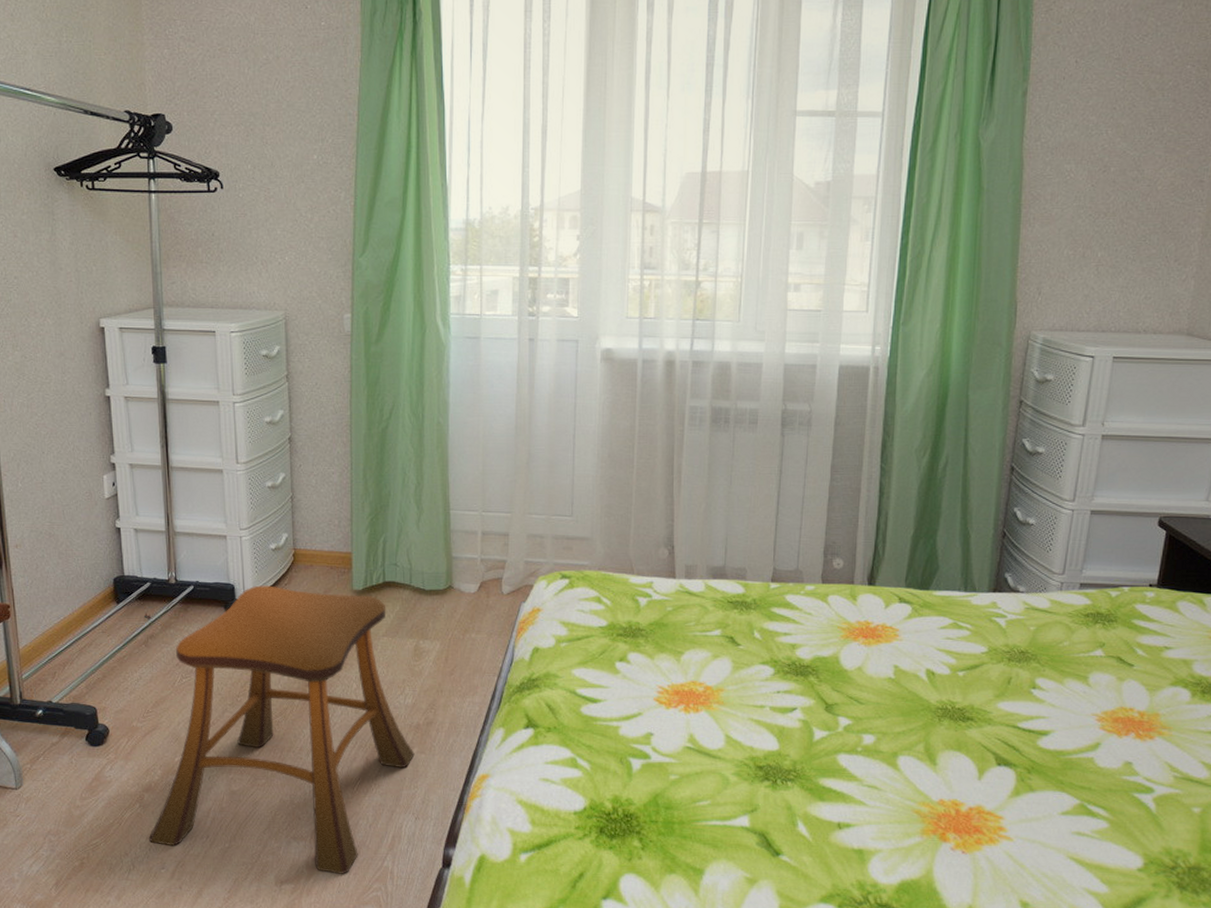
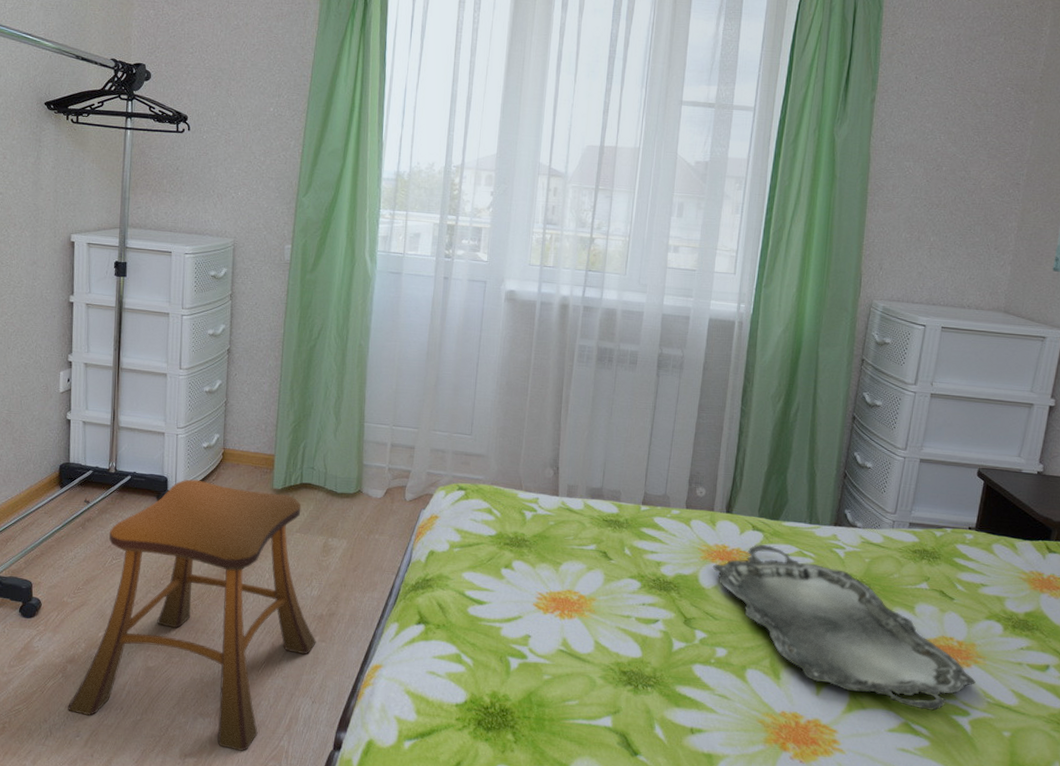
serving tray: none [855,618,1160,790] -> present [712,544,976,711]

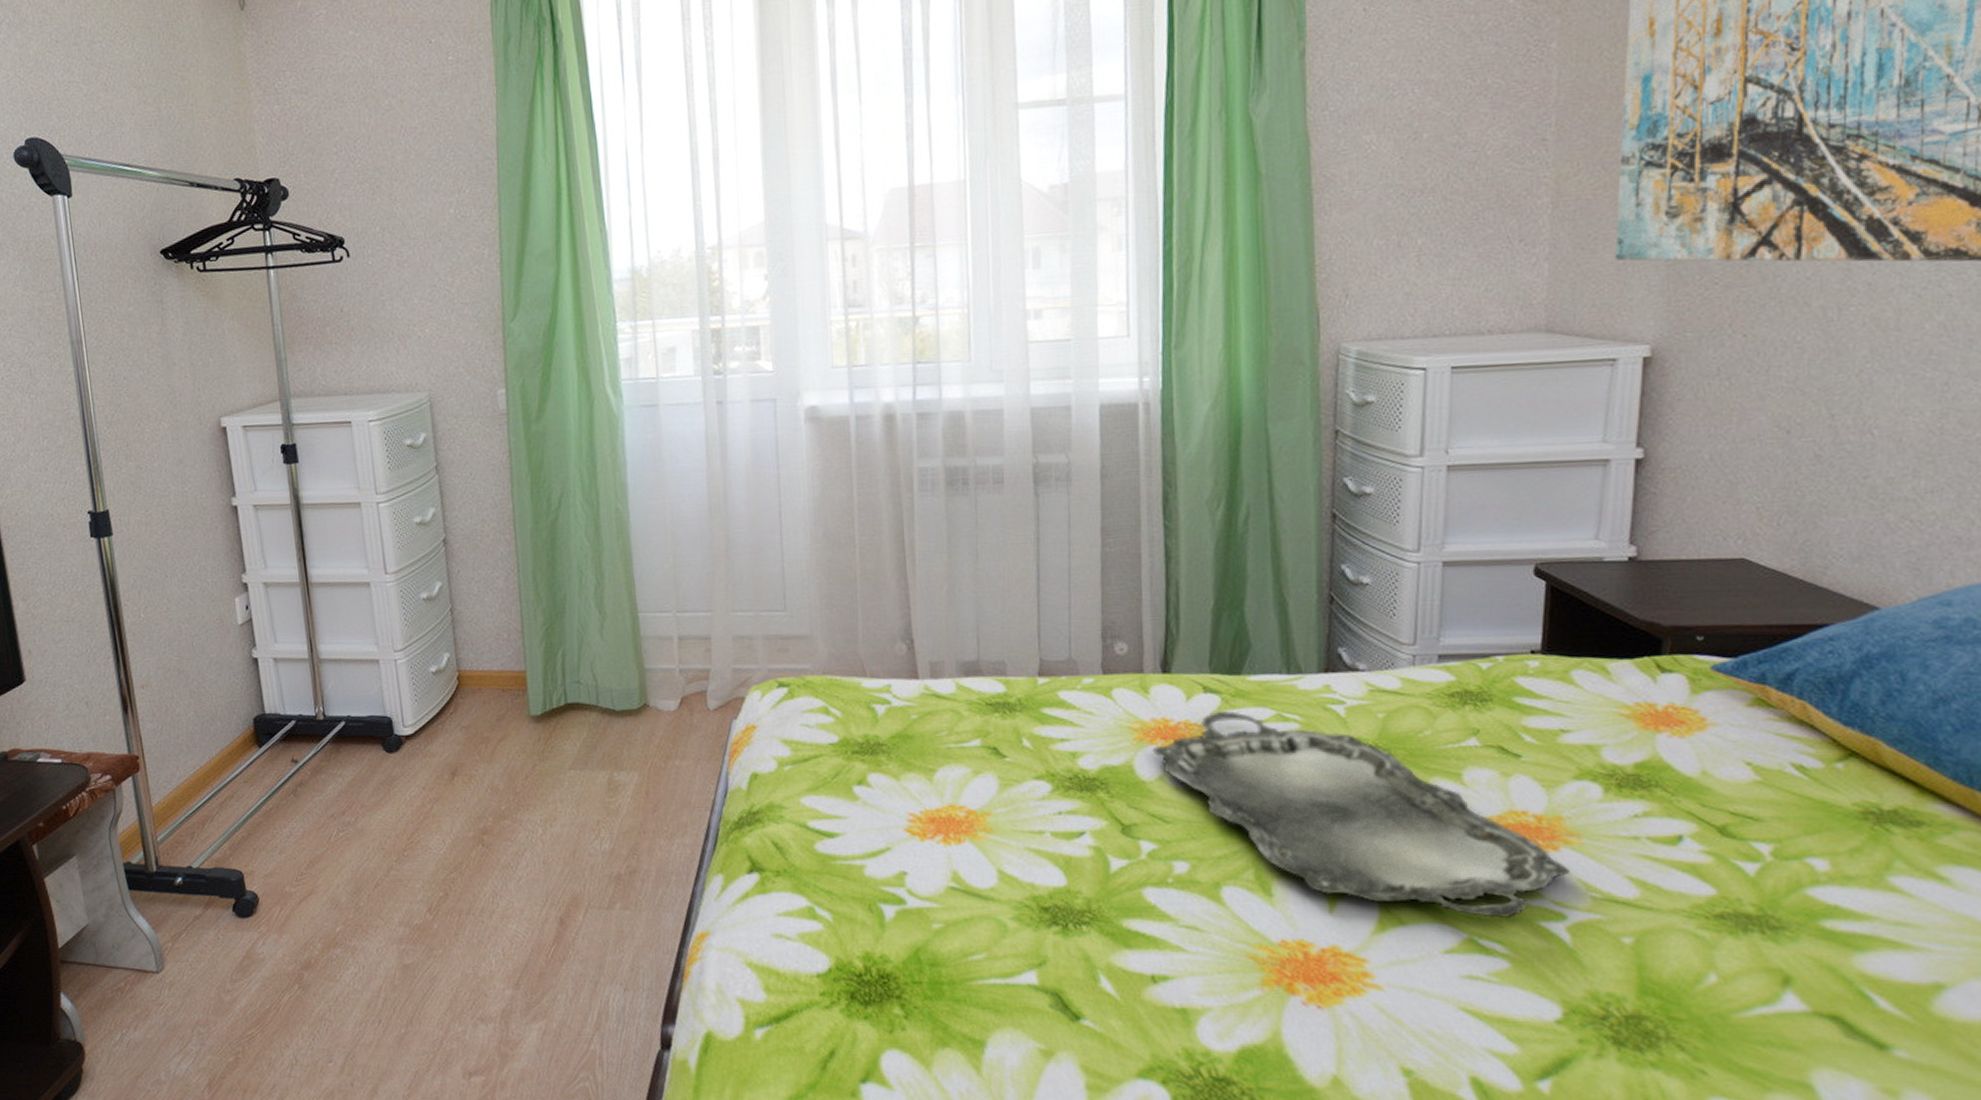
stool: present [68,479,316,751] -> none [312,716,618,1062]

